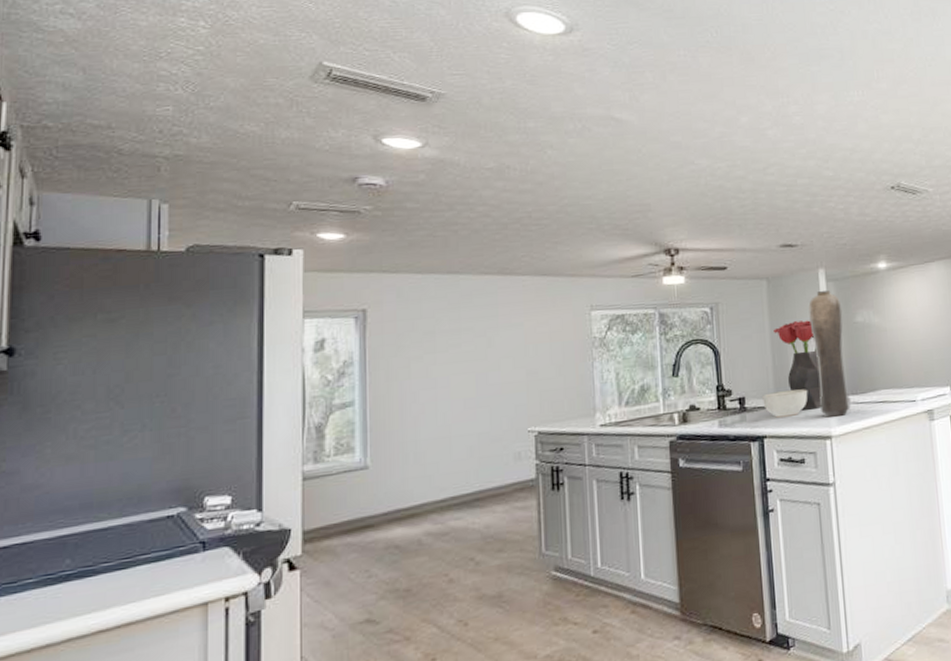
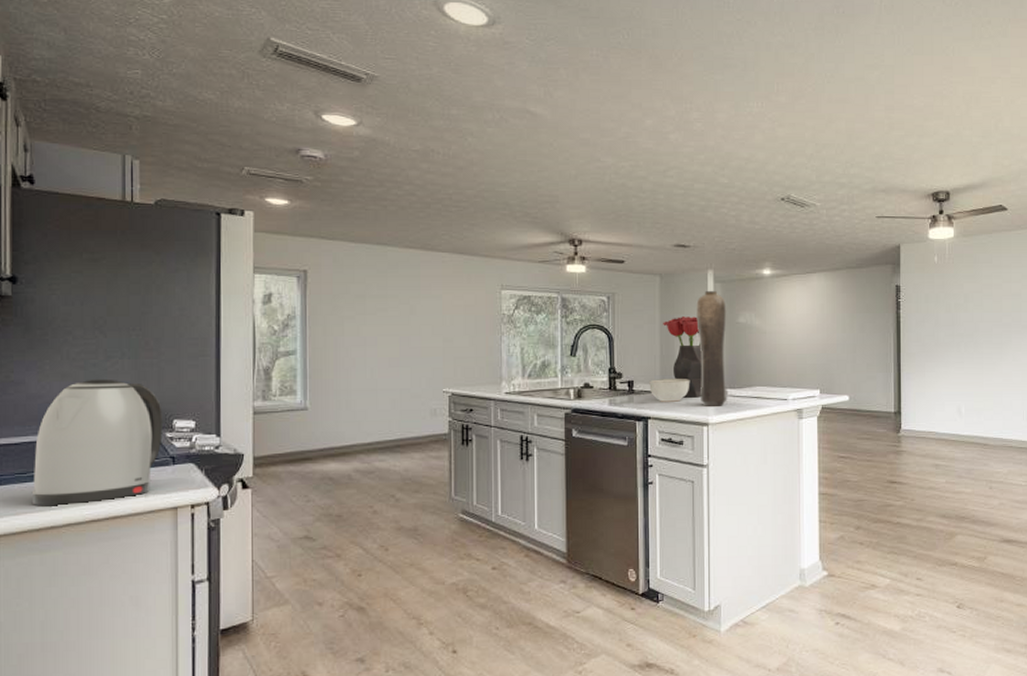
kettle: none [22,457,191,621] -> present [31,379,163,507]

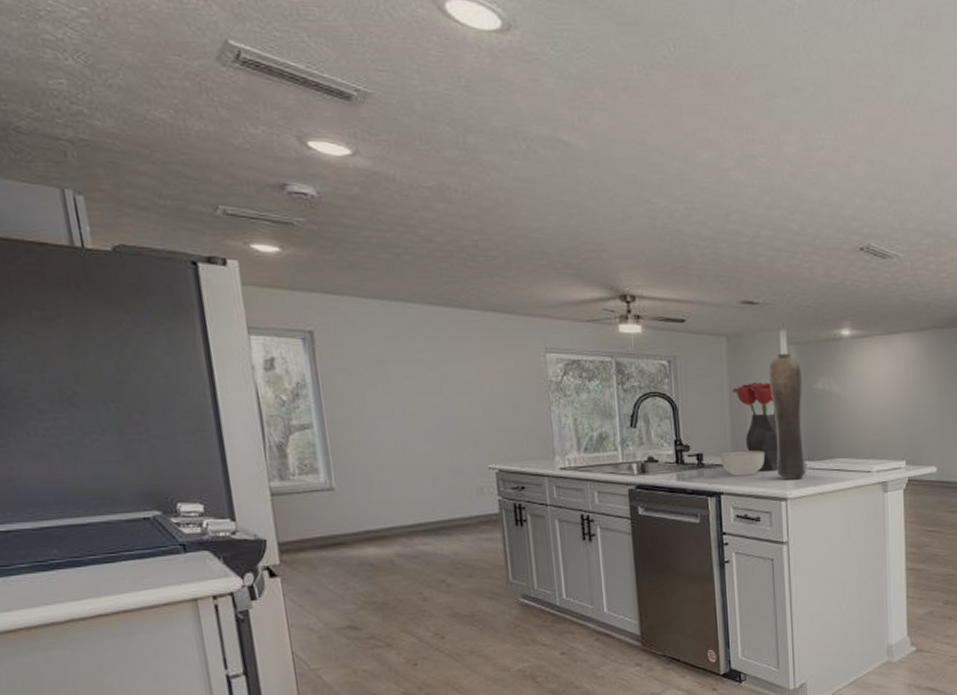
kettle: present [31,379,163,507] -> none [14,458,167,602]

